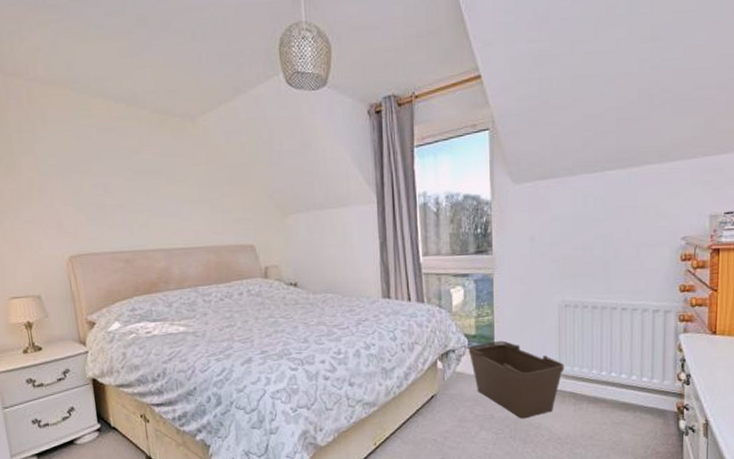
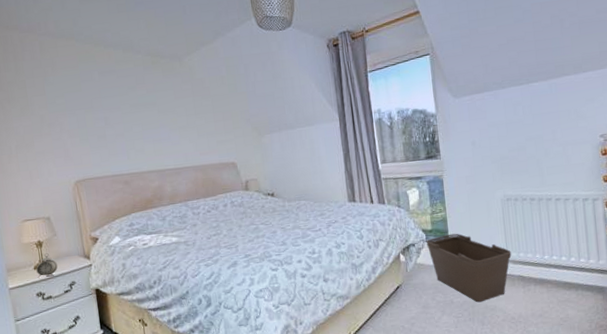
alarm clock: none [25,336,50,363] -> present [36,253,58,278]

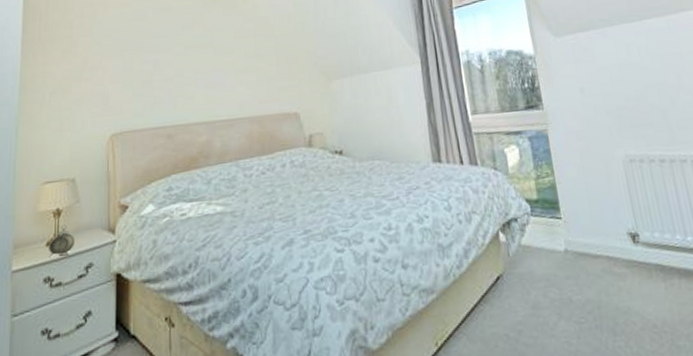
bicycle basket: present [426,233,512,303] -> none [531,204,644,302]

